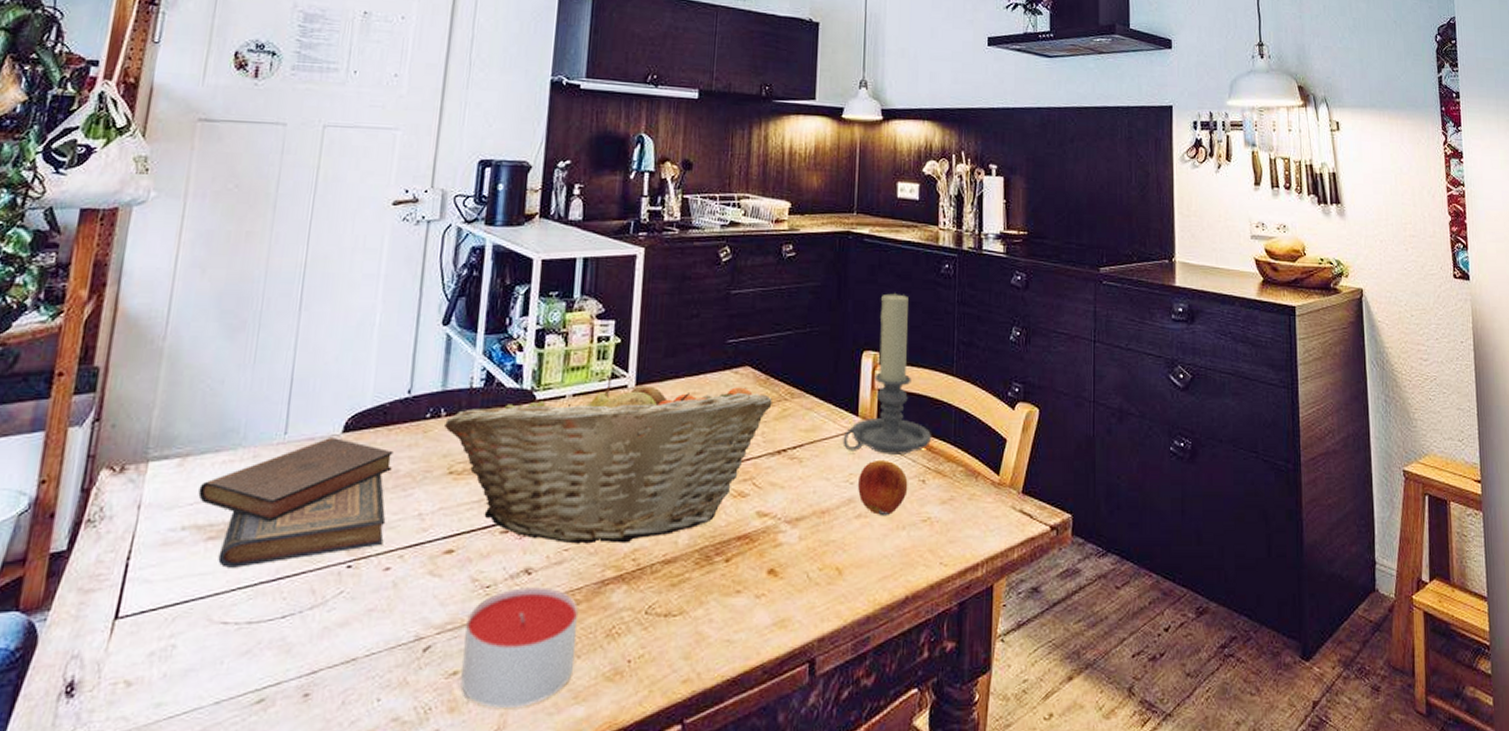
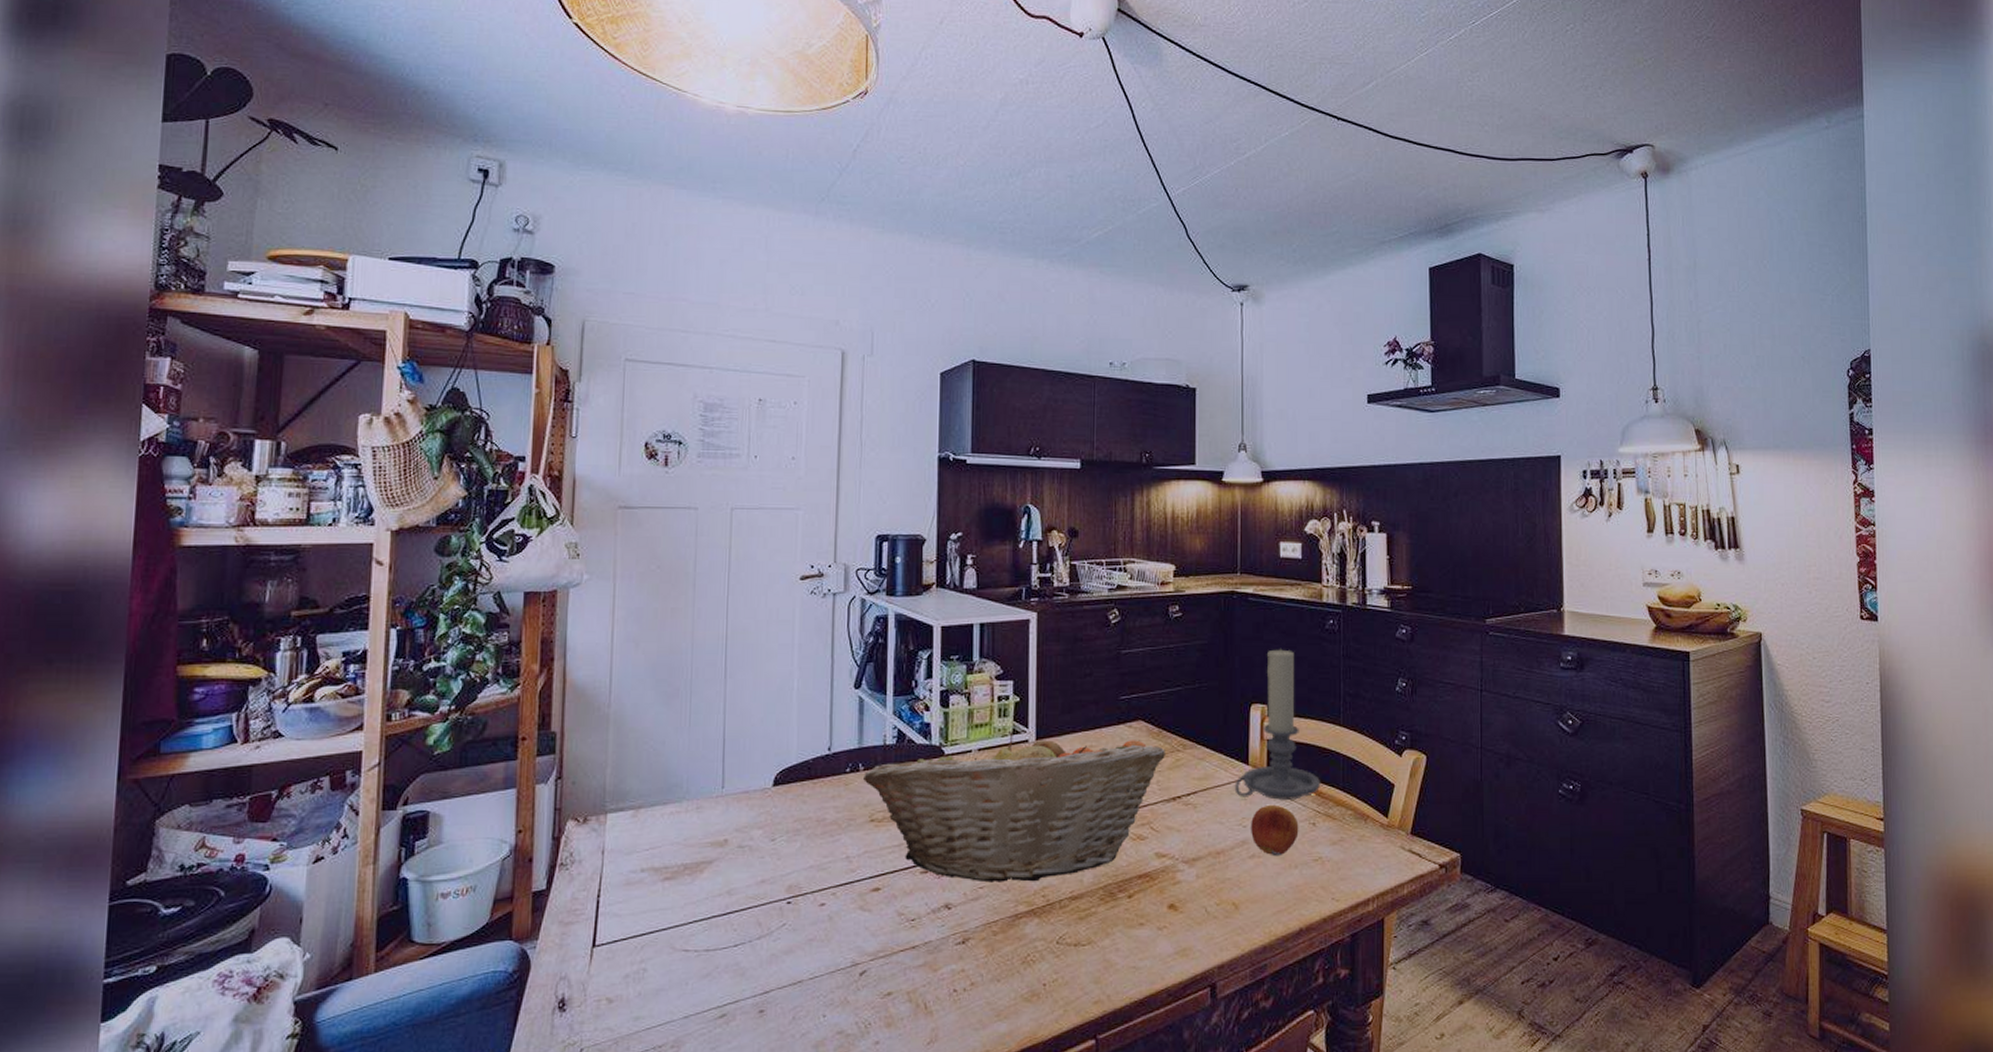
diary: present [198,438,394,568] -> none [652,791,820,904]
candle: present [460,587,578,708] -> none [894,920,996,1024]

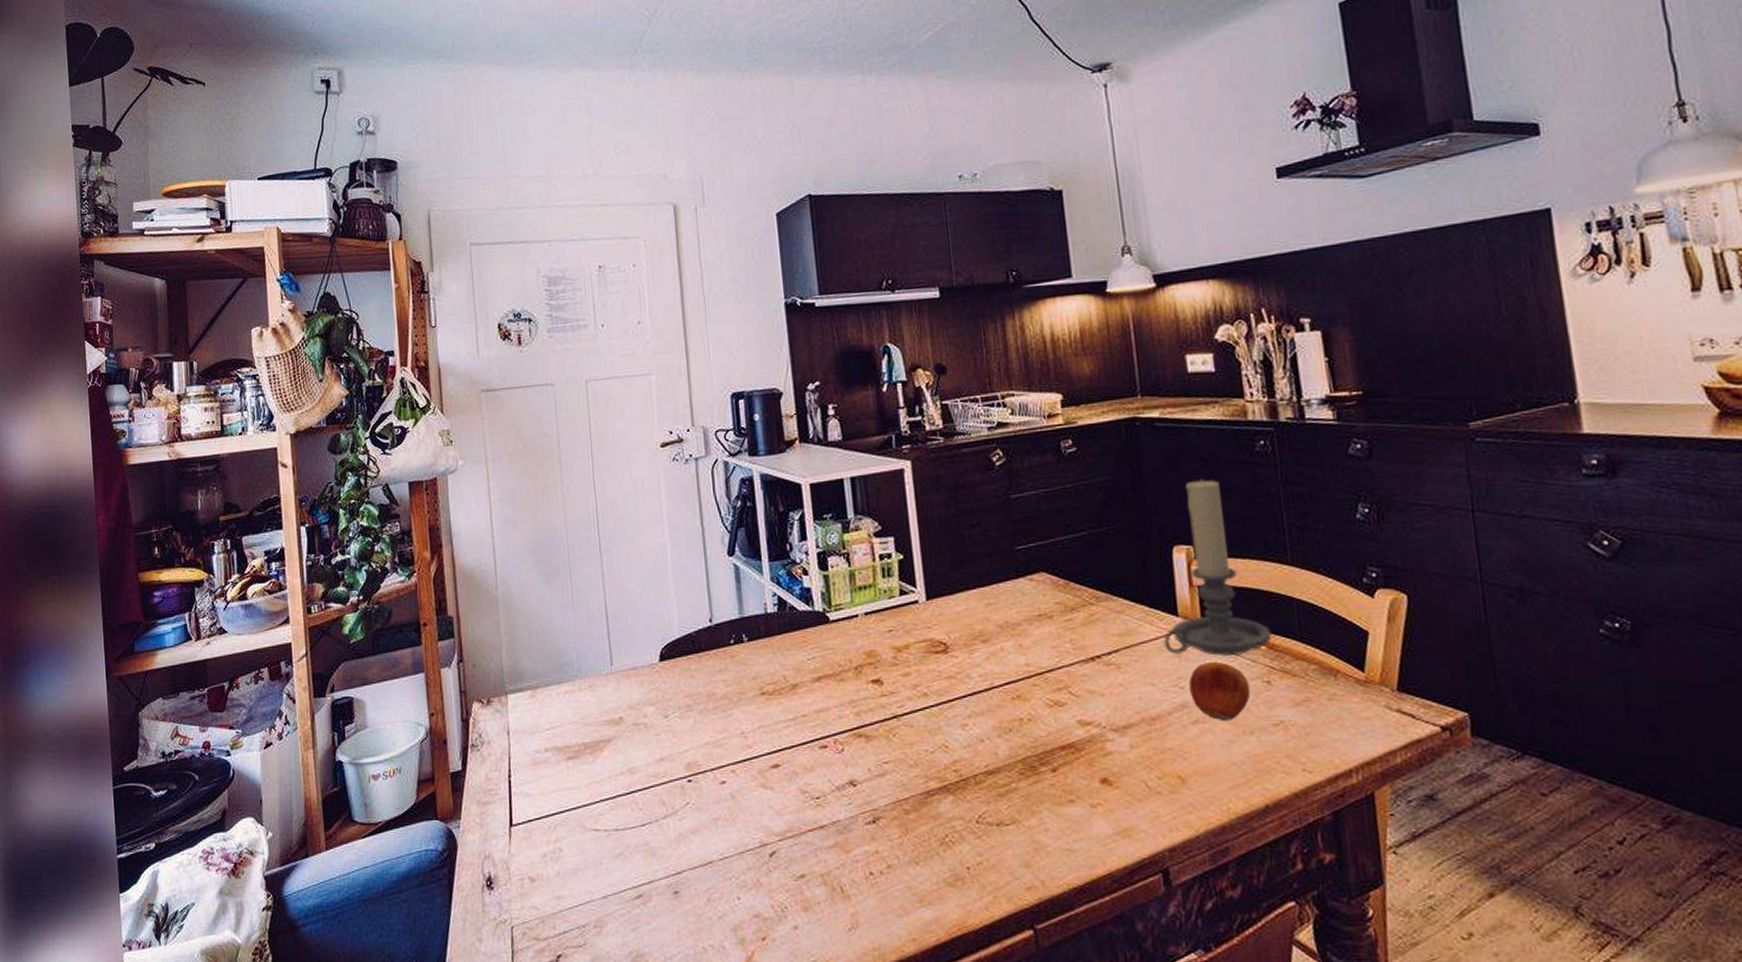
fruit basket: present [863,730,1165,883] -> none [748,591,1077,757]

